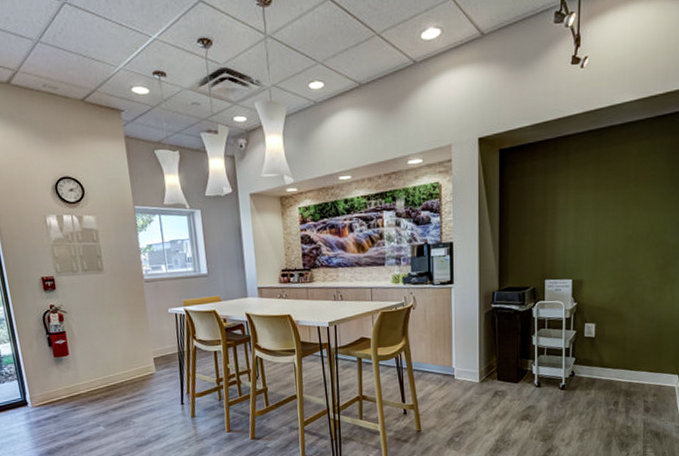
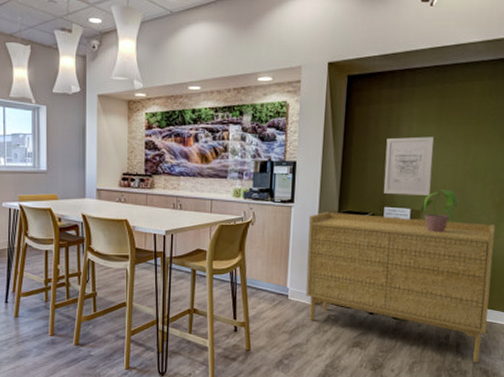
sideboard: none [469,287,660,427] -> present [305,211,495,363]
wall art: none [543,204,593,267] -> present [383,136,434,196]
potted plant: none [583,256,621,301] -> present [421,189,458,233]

